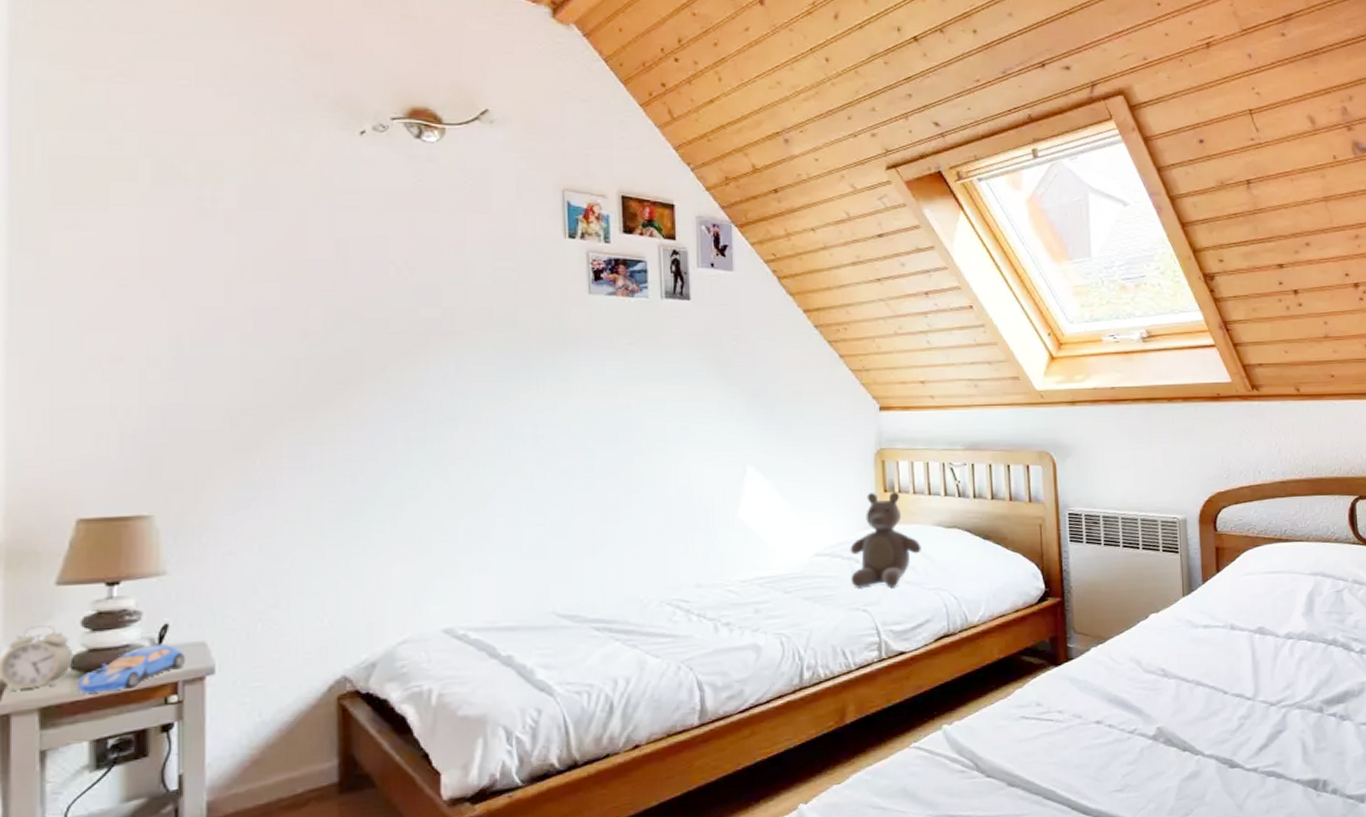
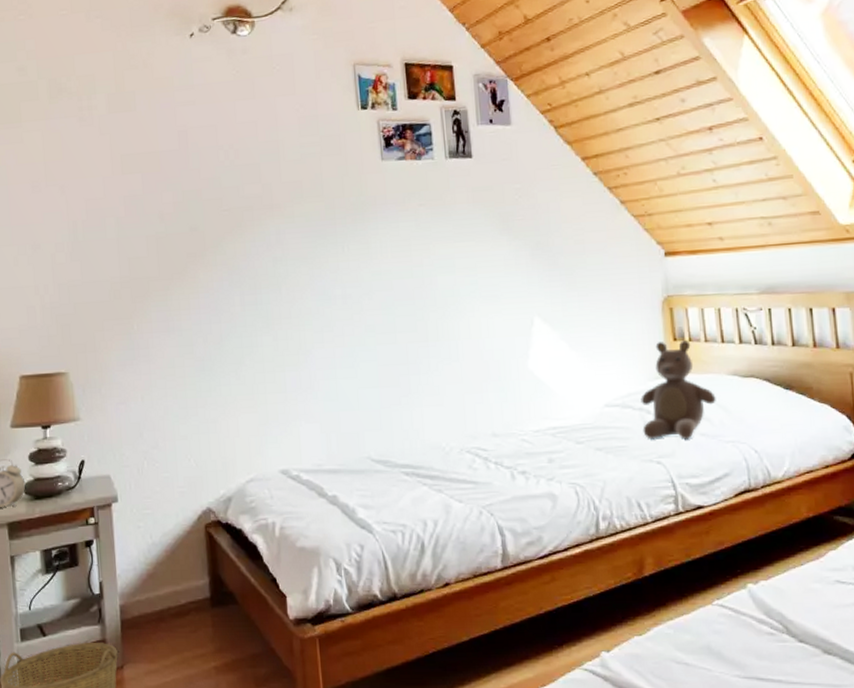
toy car: present [78,643,185,694] -> none [29,476,97,513]

